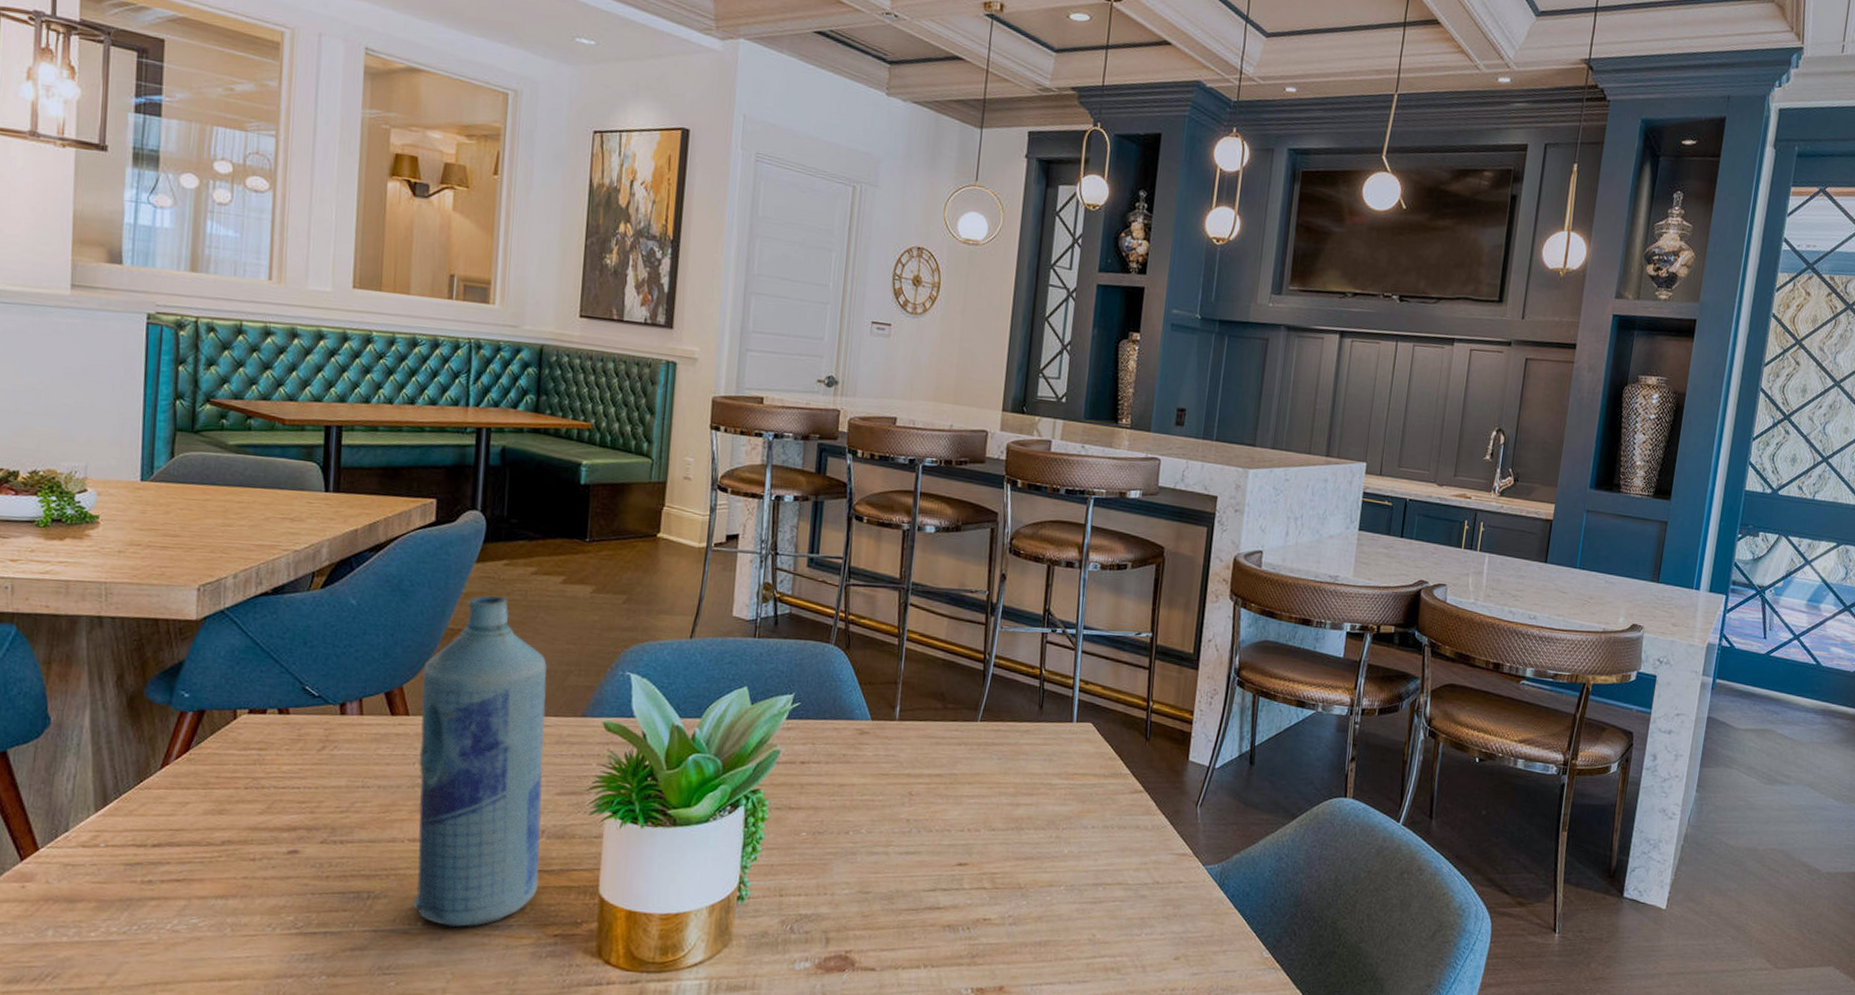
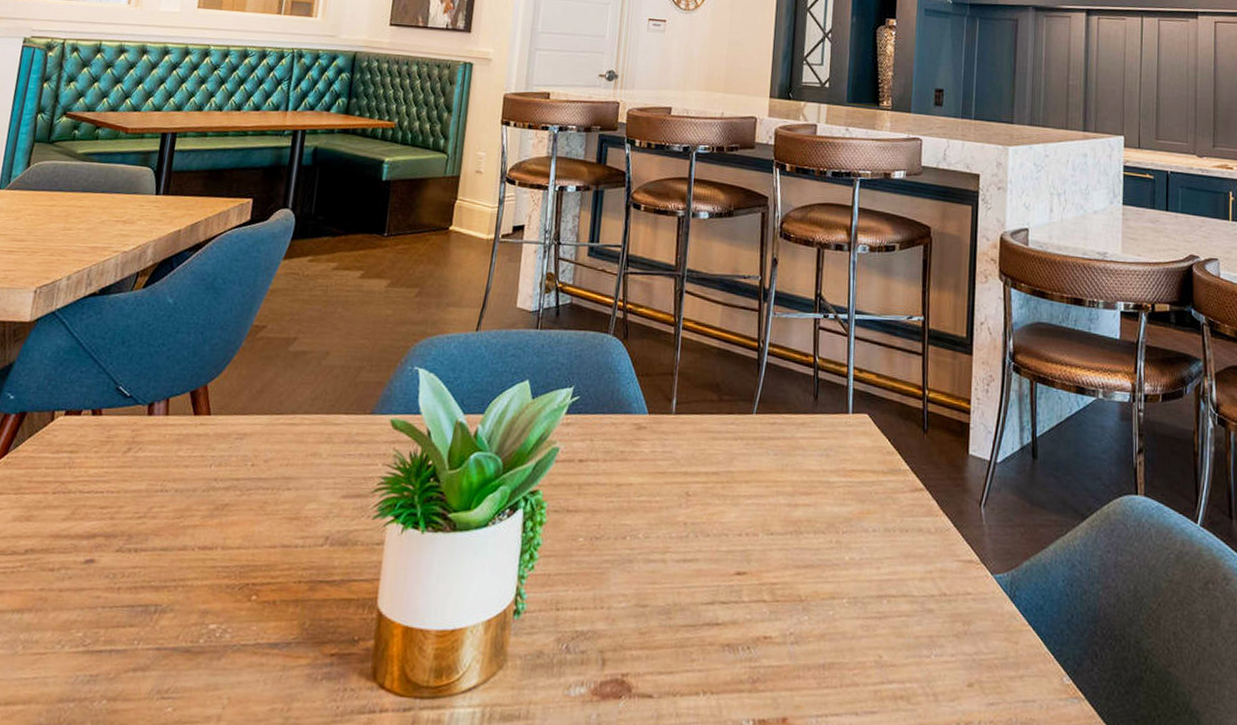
bottle: present [412,595,548,927] -> none [197,291,342,645]

